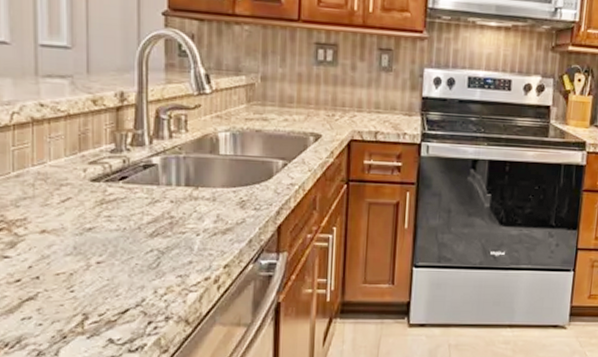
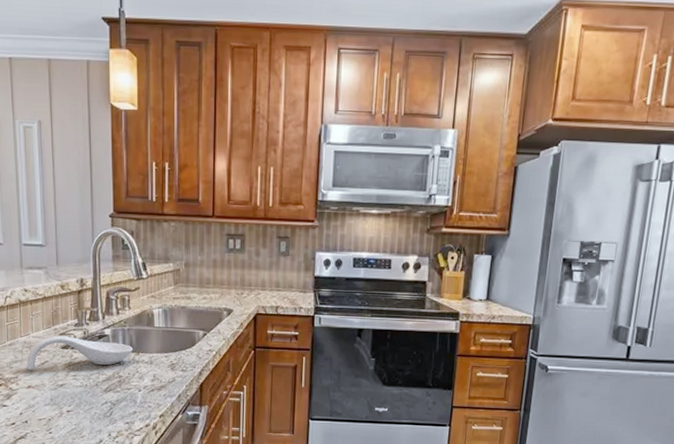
spoon rest: none [41,164,190,209] -> present [27,335,133,370]

